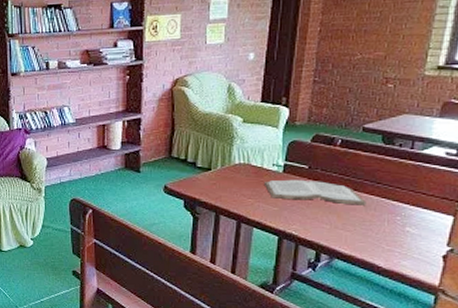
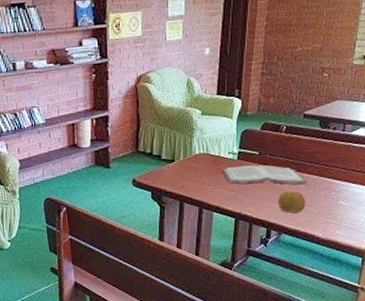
apple: none [330,211,364,238] -> present [278,190,306,214]

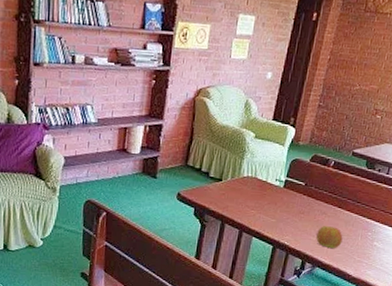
book: present [222,165,308,185] -> none [267,194,347,221]

